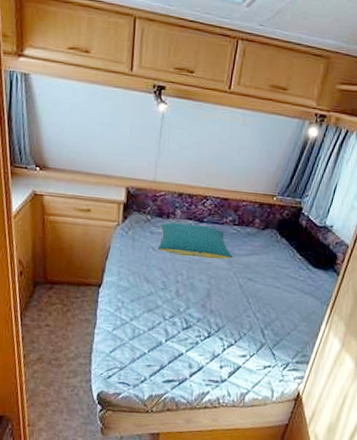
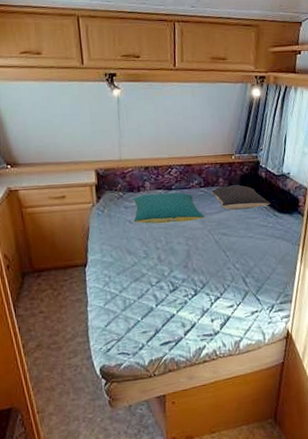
pillow: none [245,227,306,258] -> present [211,185,270,210]

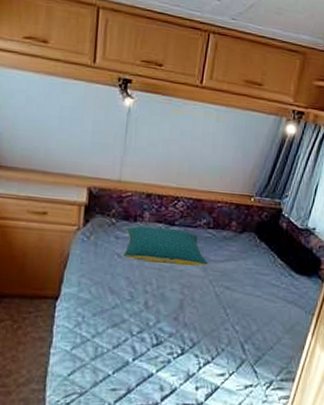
pillow: present [211,185,270,210] -> none [221,231,287,263]

